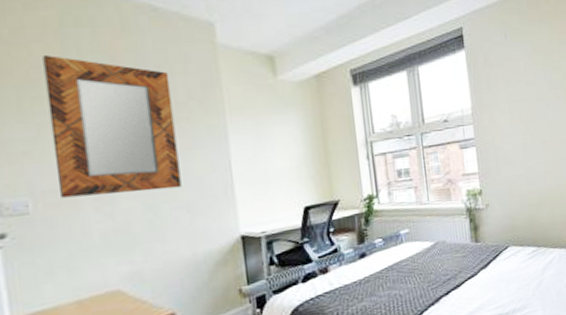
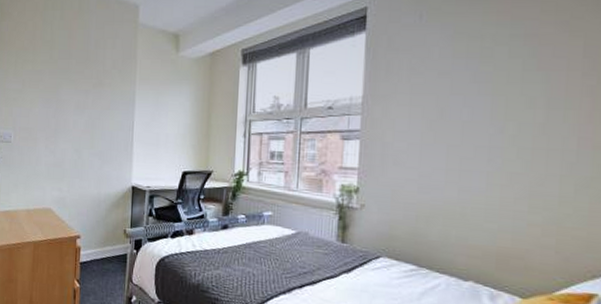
home mirror: present [42,55,182,198] -> none [28,31,103,139]

